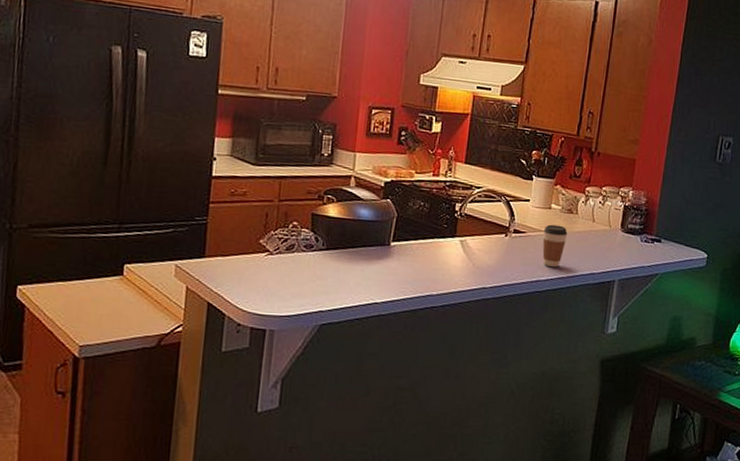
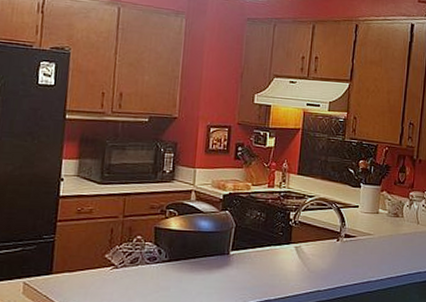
coffee cup: present [542,224,568,267] -> none [372,228,395,268]

